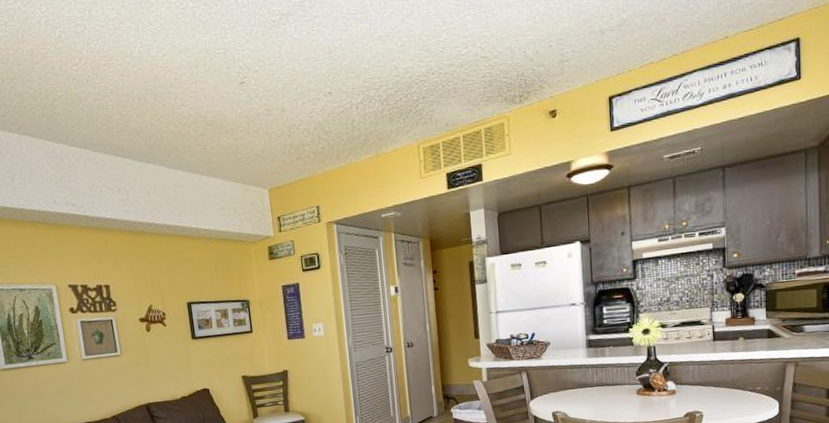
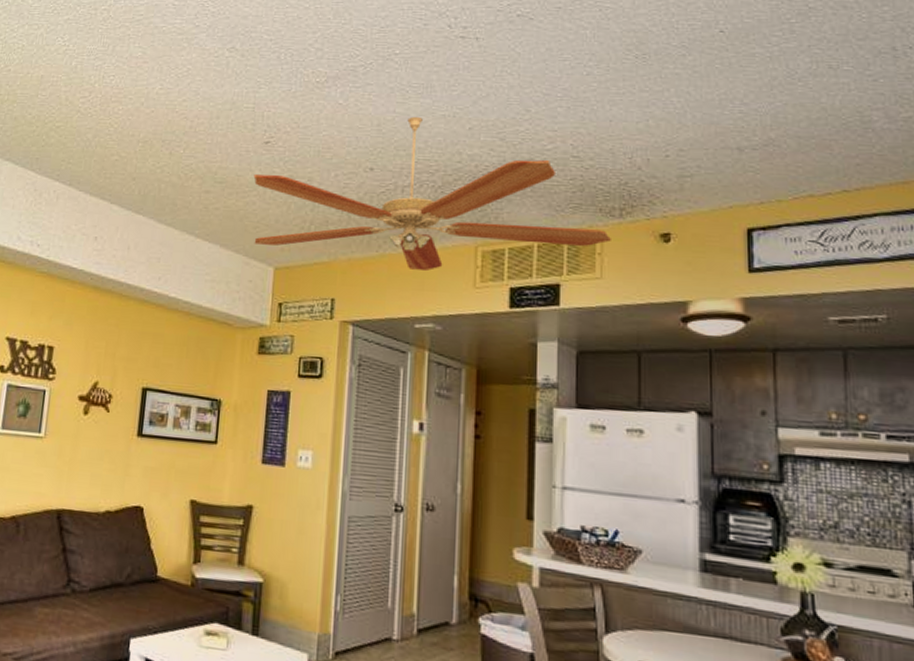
ceiling fan: none [237,40,515,173] -> present [253,116,611,271]

